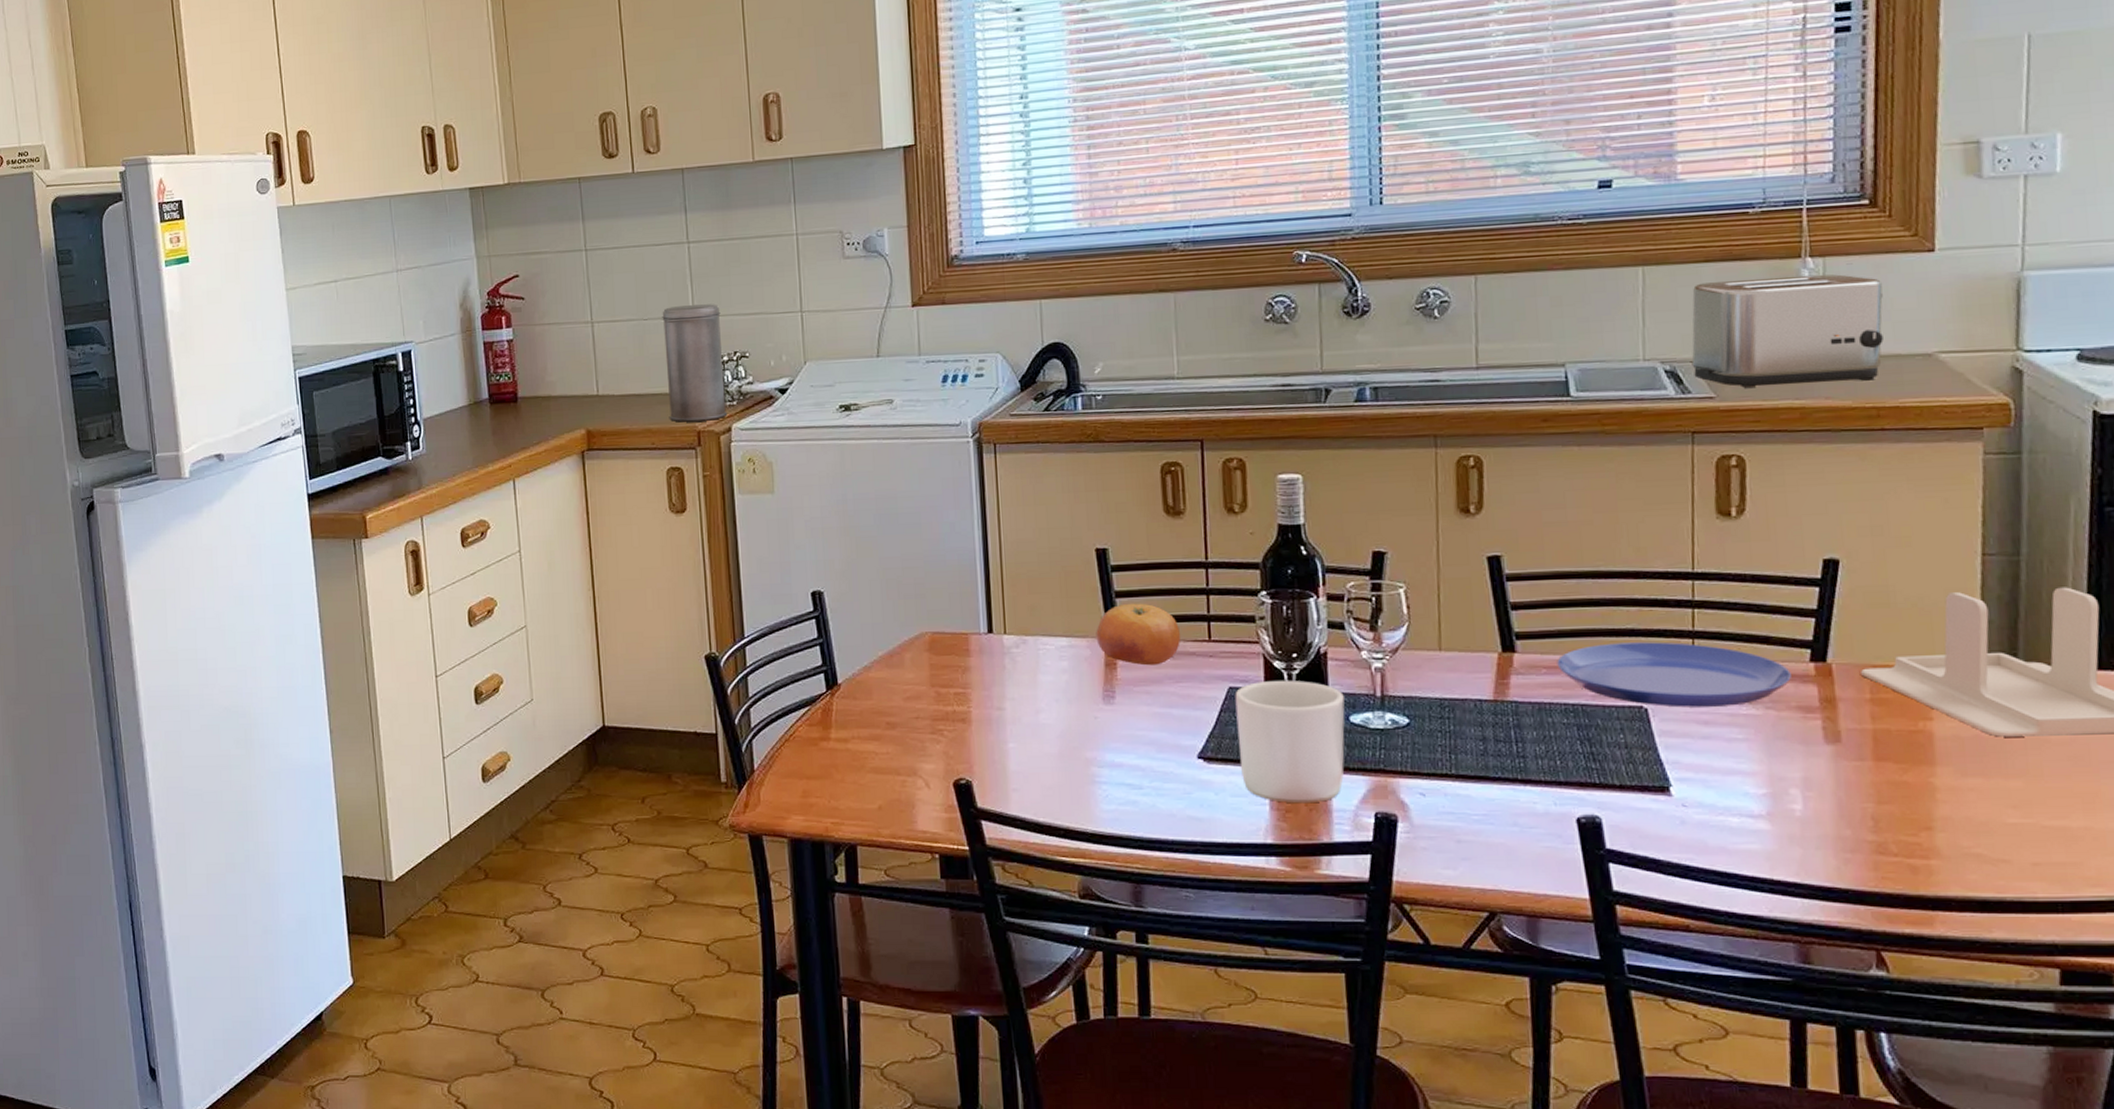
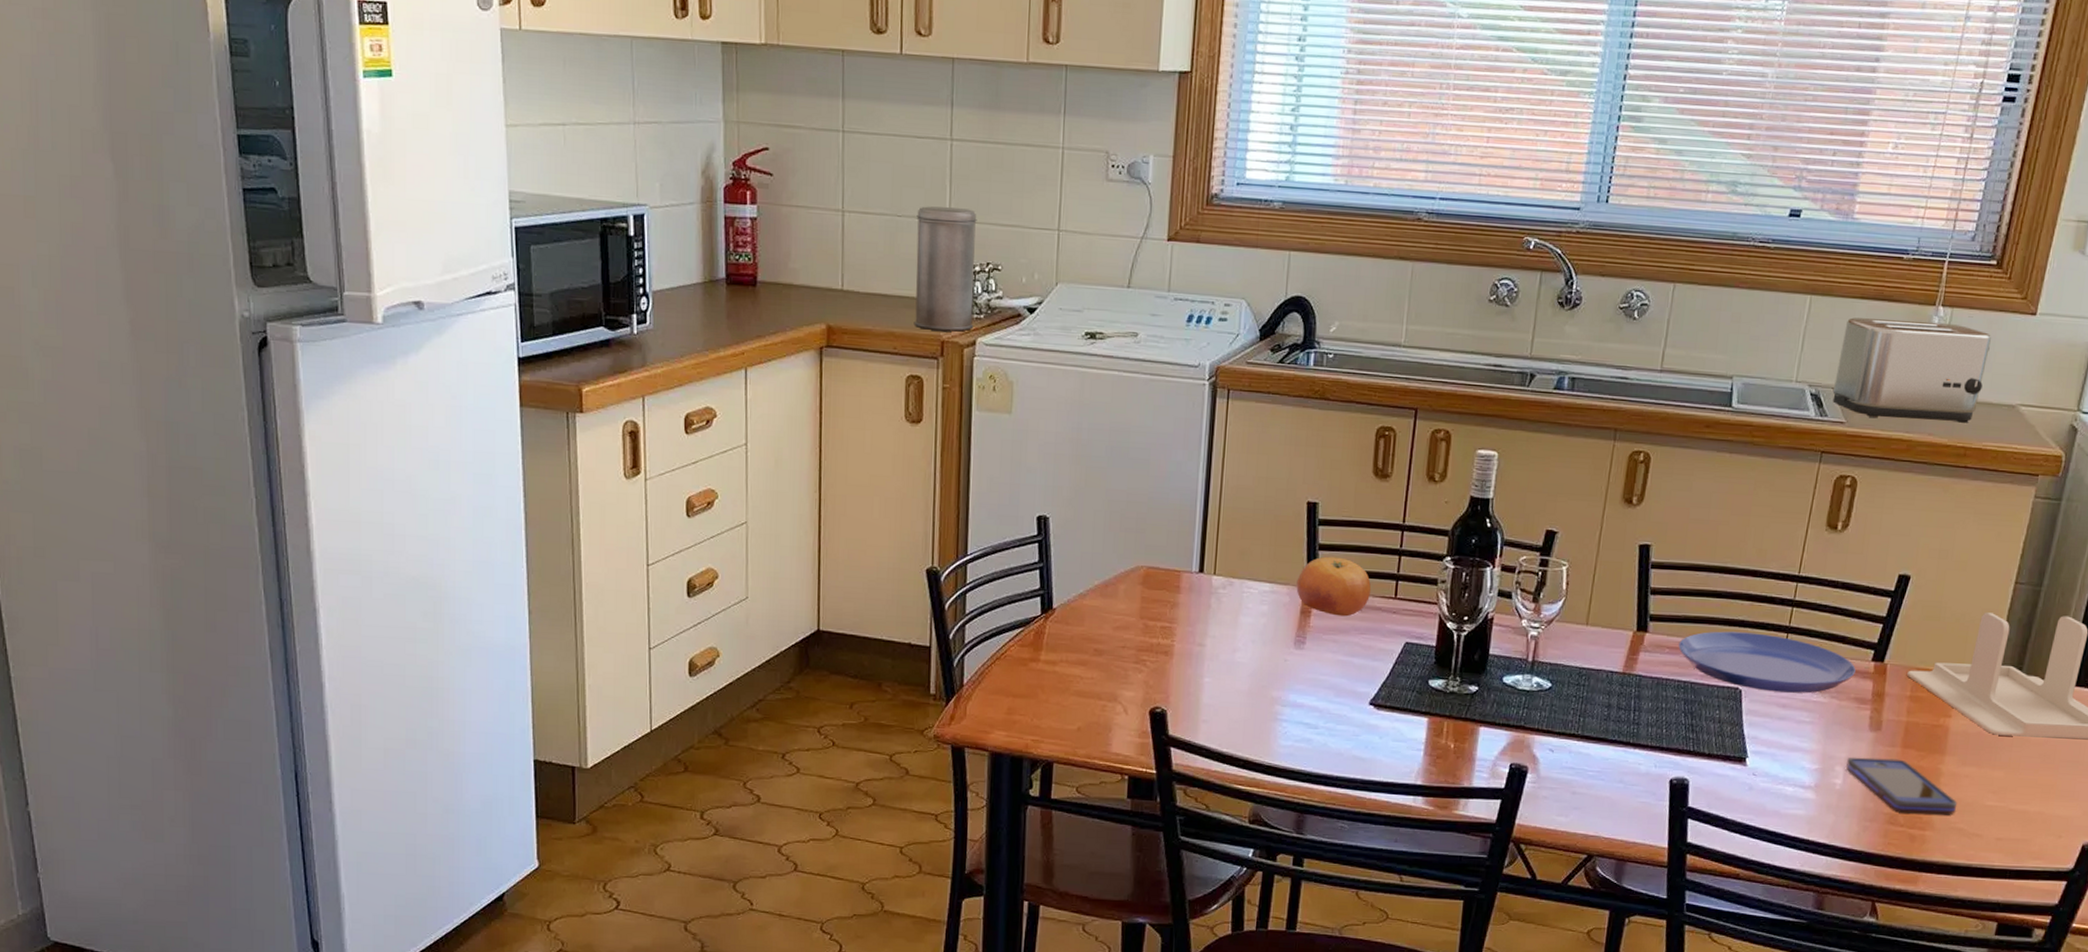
mug: present [1235,680,1345,804] -> none [1404,639,1501,752]
mobile phone: none [1803,775,1968,840] -> present [1846,757,1958,815]

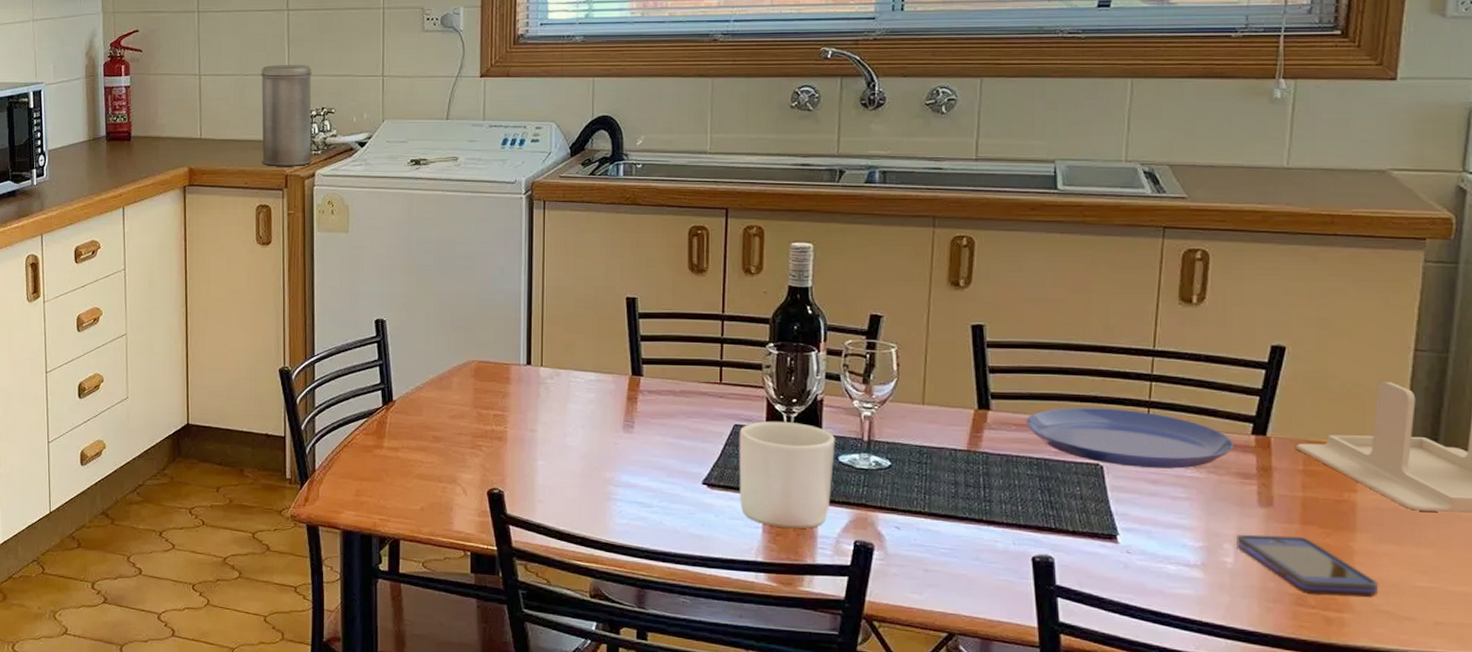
fruit: present [1296,556,1371,617] -> none [621,346,695,402]
mug: none [1404,639,1501,752] -> present [739,421,835,529]
toaster: present [1832,317,1992,423] -> none [1168,94,1347,191]

